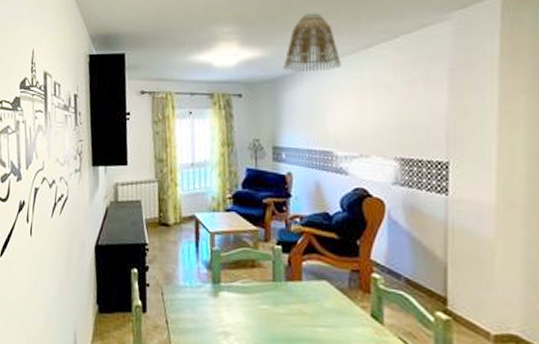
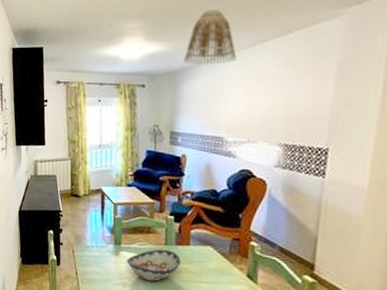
decorative bowl: none [228,286,292,328] -> present [126,249,181,281]

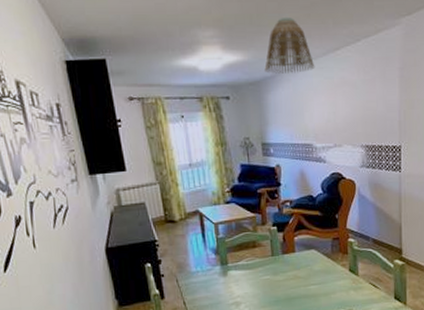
decorative bowl: present [126,249,181,281] -> none [236,260,289,294]

